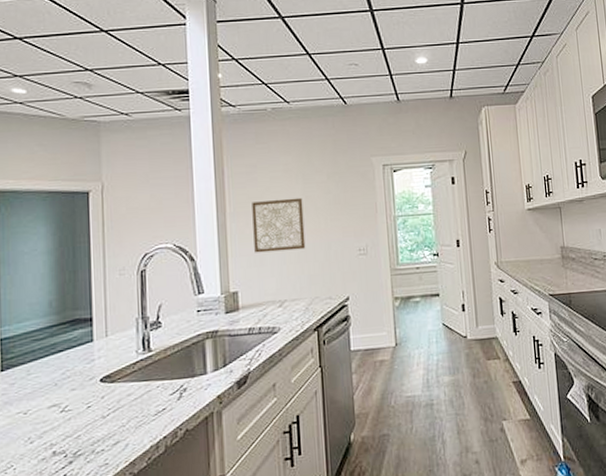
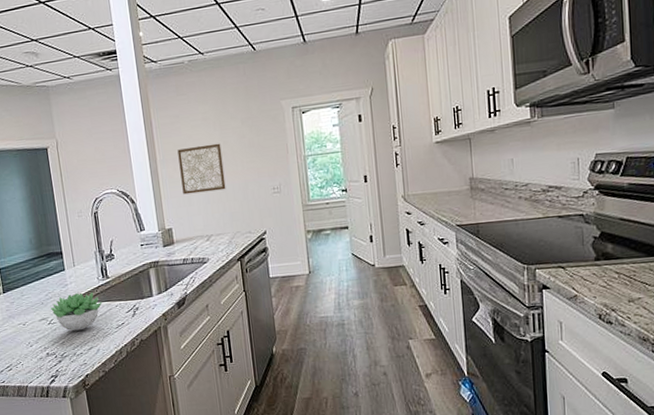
succulent plant: none [67,370,140,421] -> present [51,292,103,331]

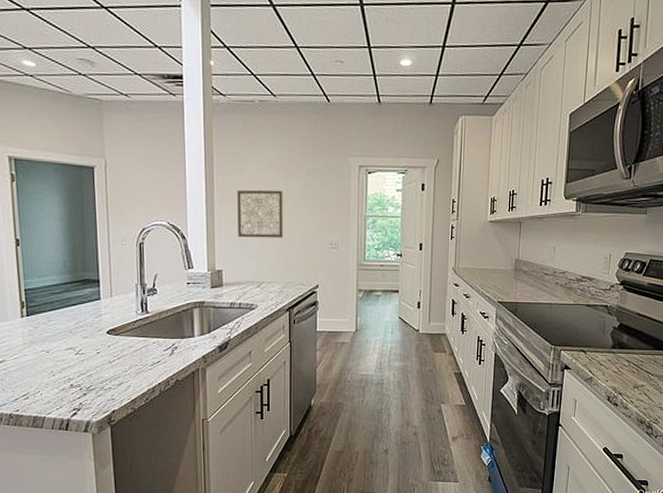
succulent plant: present [51,292,103,331] -> none [80,325,139,364]

